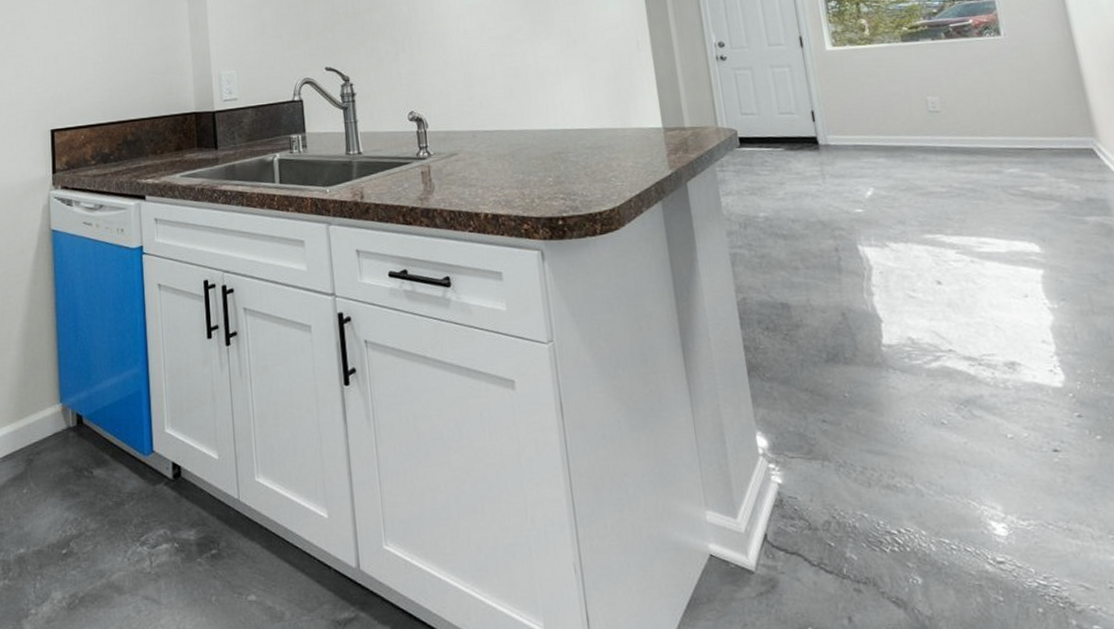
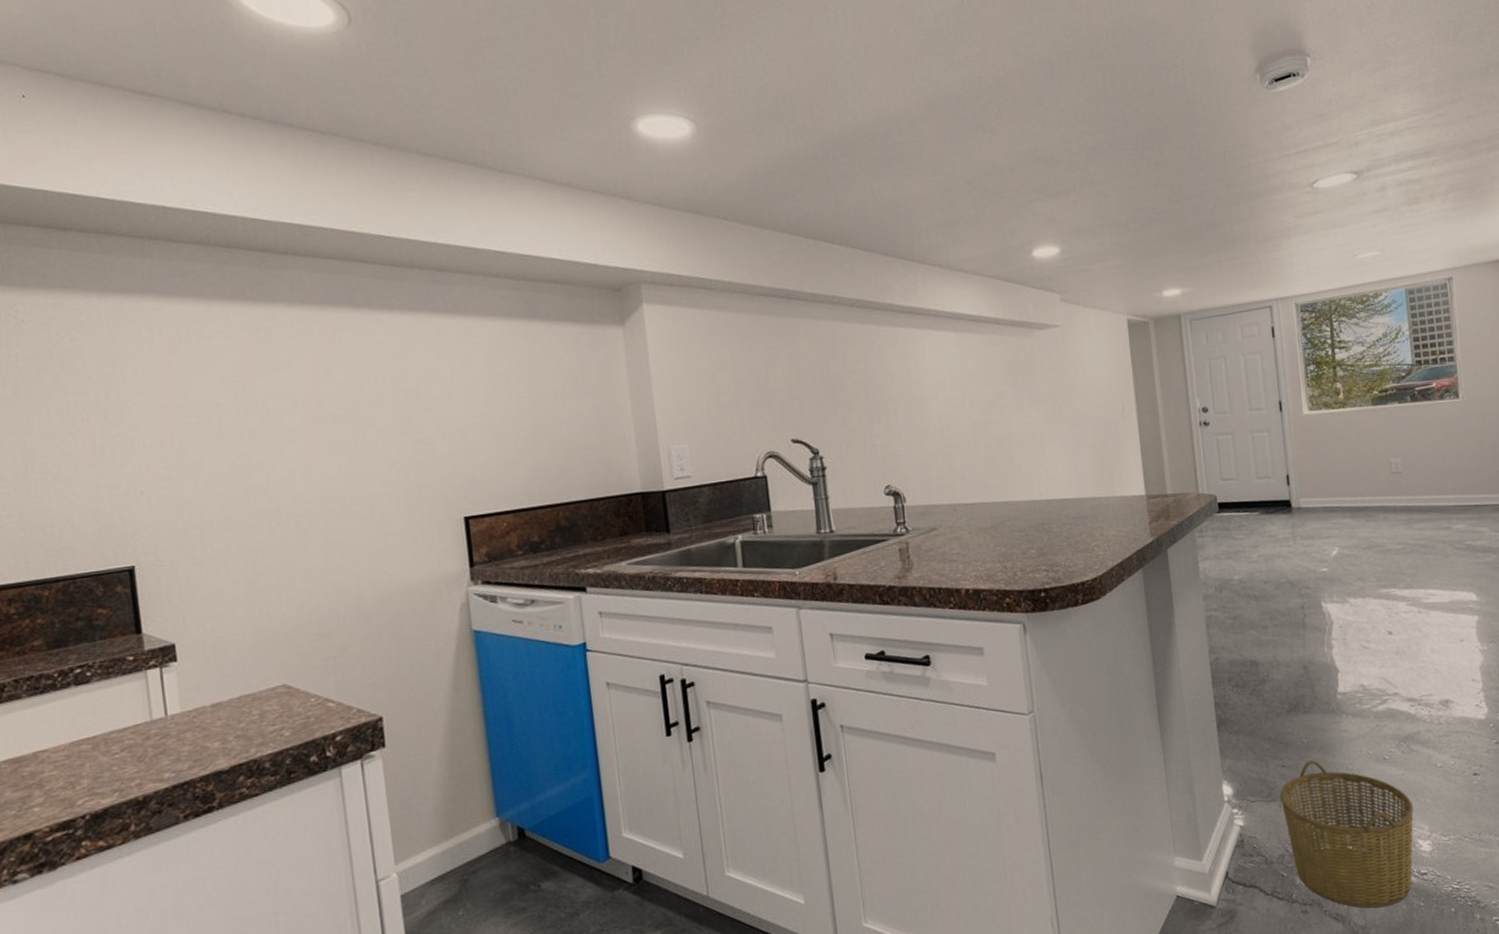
basket: none [821,417,987,597] -> present [1279,760,1414,908]

